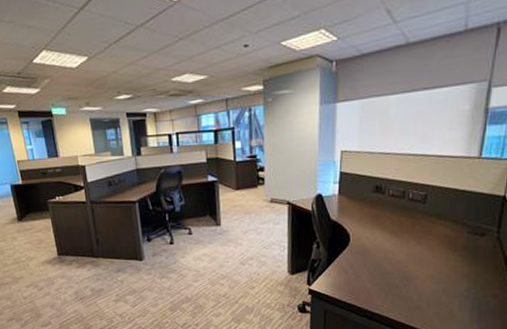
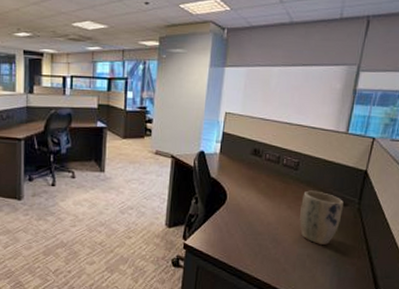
plant pot: none [431,223,480,279] -> present [299,190,343,245]

